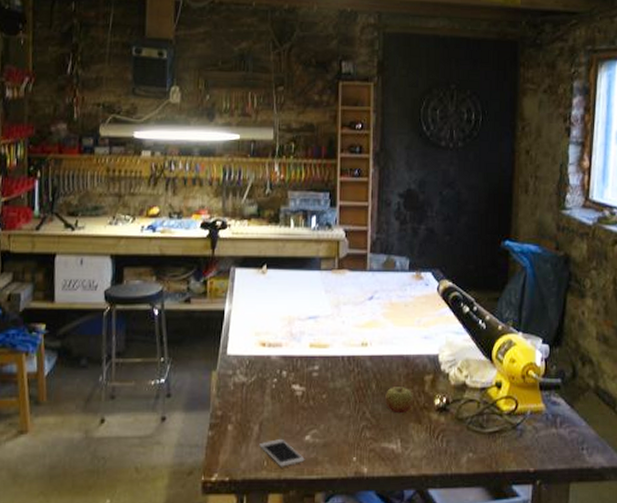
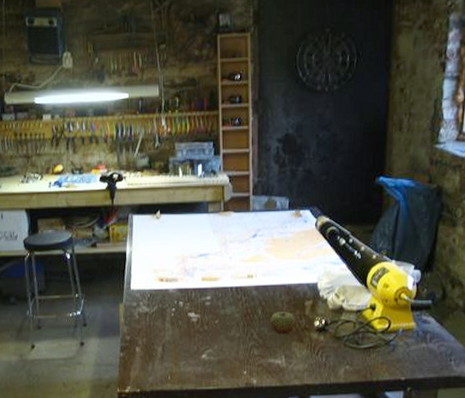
cell phone: present [259,439,305,467] -> none [163,358,203,380]

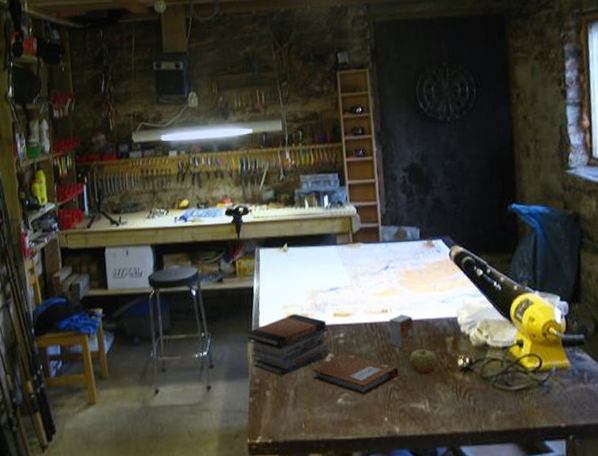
book stack: none [118,278,196,334] -> present [246,314,329,376]
notebook: none [180,314,260,352] -> present [312,353,399,395]
small box: none [253,280,276,310] -> present [389,314,415,348]

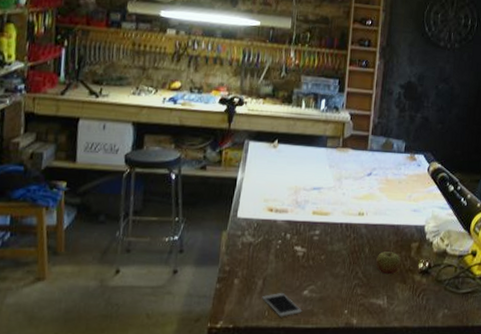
book stack: present [246,314,329,376] -> none [223,208,305,266]
cell phone: none [296,403,340,429] -> present [262,293,302,317]
notebook: present [312,353,399,395] -> none [283,249,365,289]
small box: present [389,314,415,348] -> none [362,219,386,249]

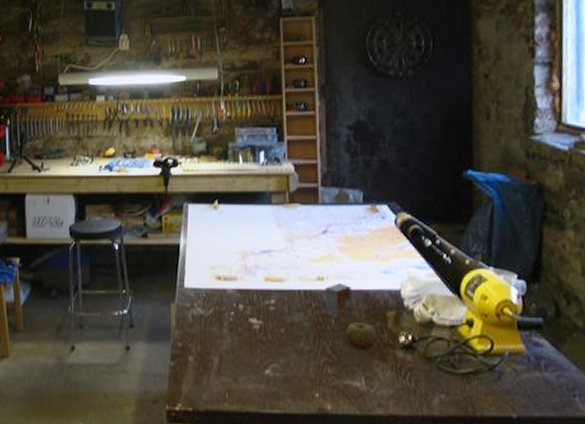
cell phone: present [262,293,302,317] -> none [220,372,266,400]
small box: none [362,219,386,249] -> present [325,283,352,319]

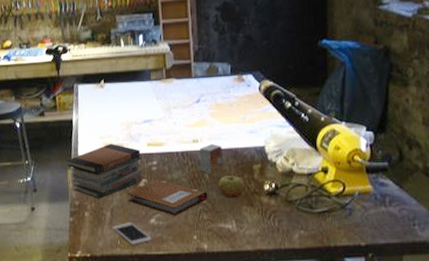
book stack: none [170,276,258,341] -> present [66,144,143,199]
cell phone: none [220,372,266,400] -> present [112,223,152,245]
notebook: none [239,322,334,368] -> present [127,179,208,216]

